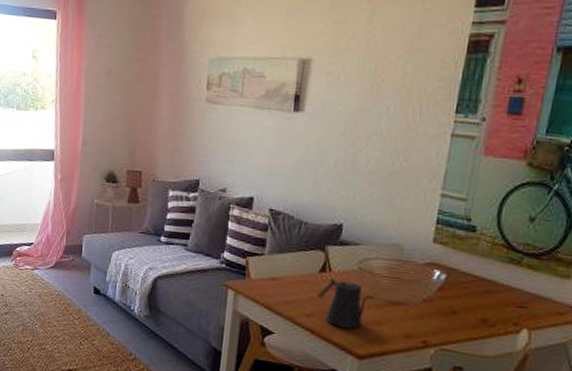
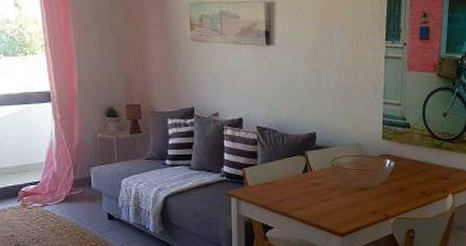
kettle: present [317,279,375,329] -> none [303,177,346,214]

